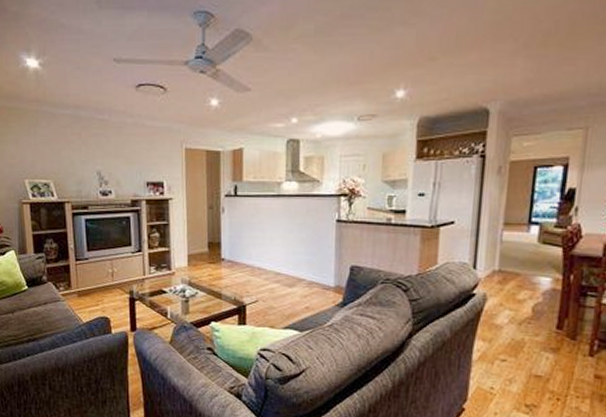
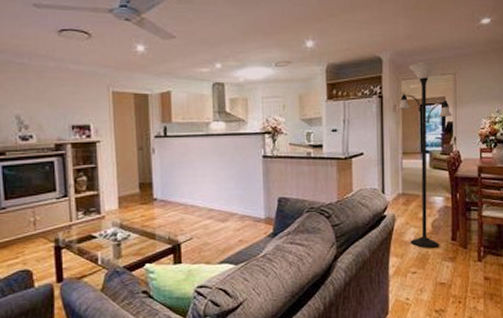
floor lamp: none [502,113,577,335] -> present [398,61,453,248]

